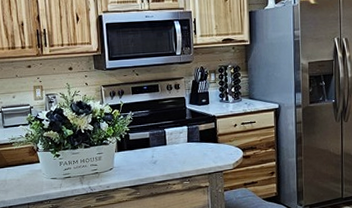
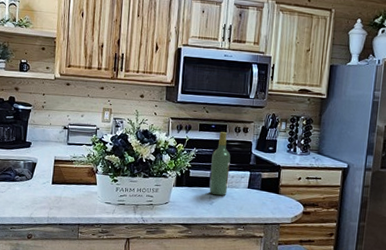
wine bottle: none [148,92,169,154] -> present [209,132,231,196]

